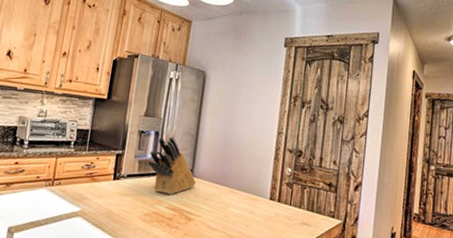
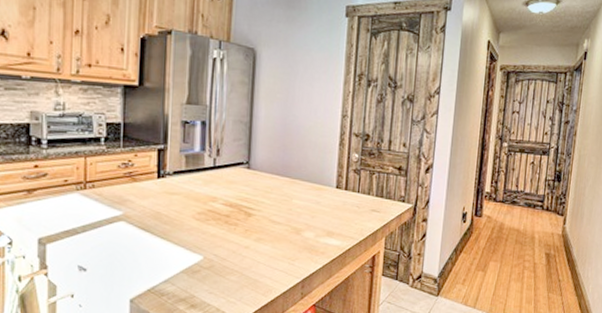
knife block: present [148,136,196,194] -> none [196,126,253,190]

